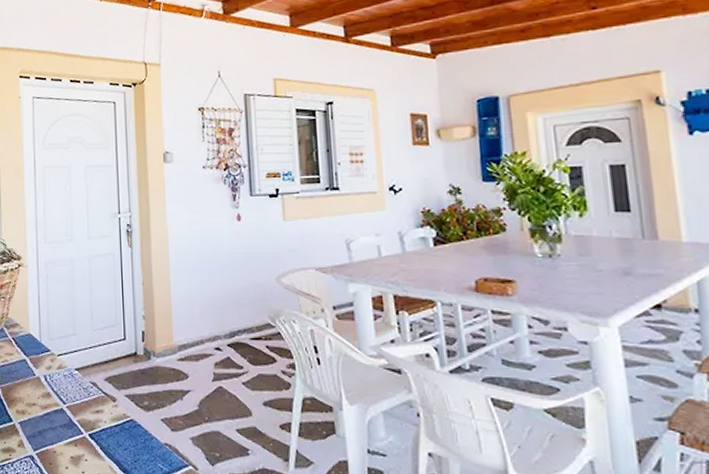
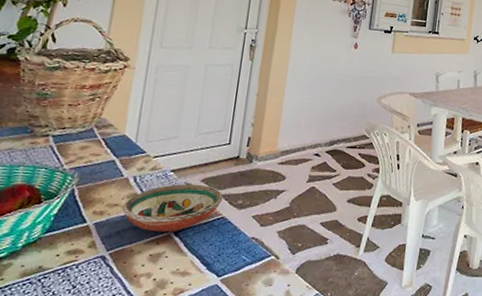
decorative bowl: none [39,382,129,434] -> present [122,183,223,233]

